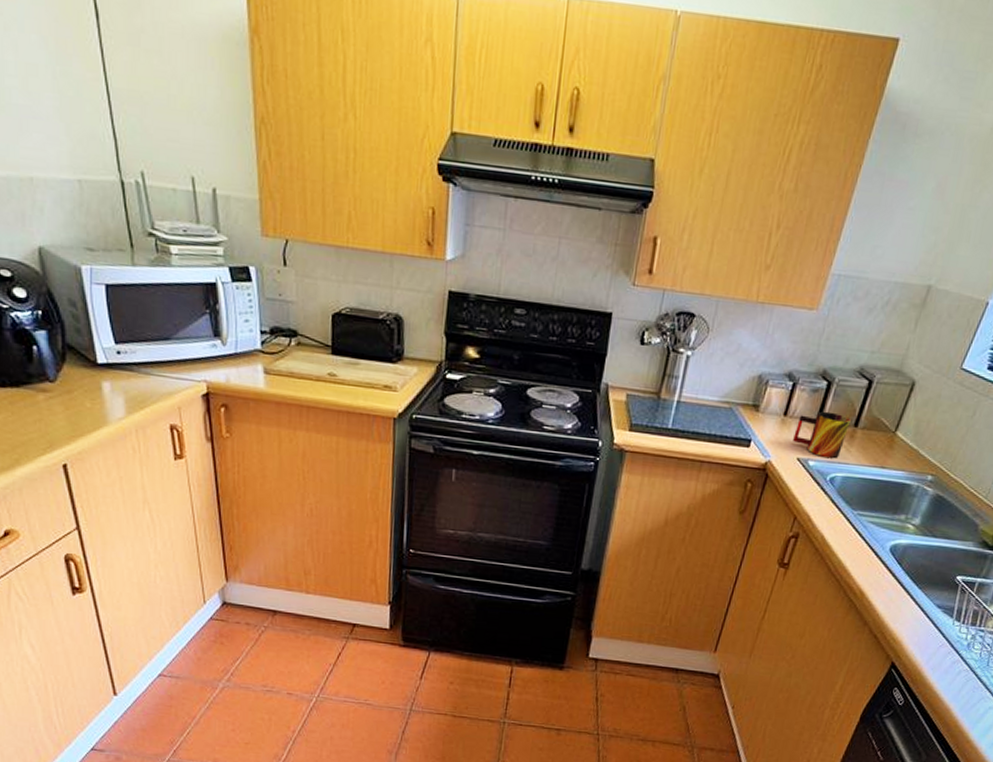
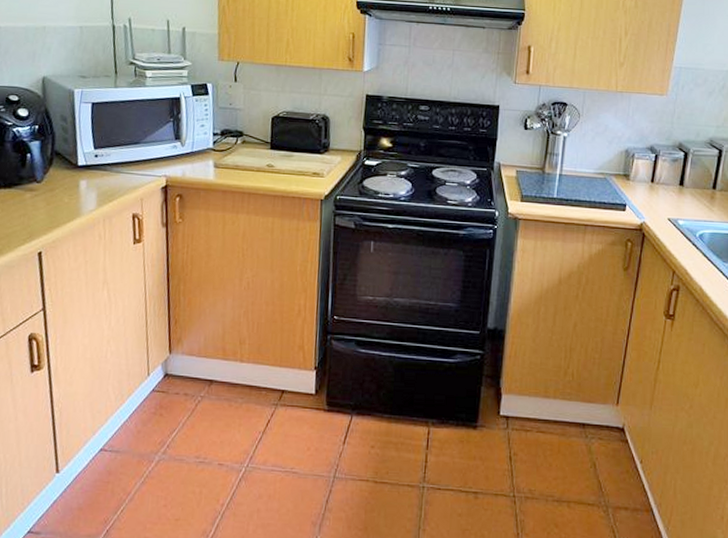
mug: present [793,411,851,458] -> none [662,177,709,217]

